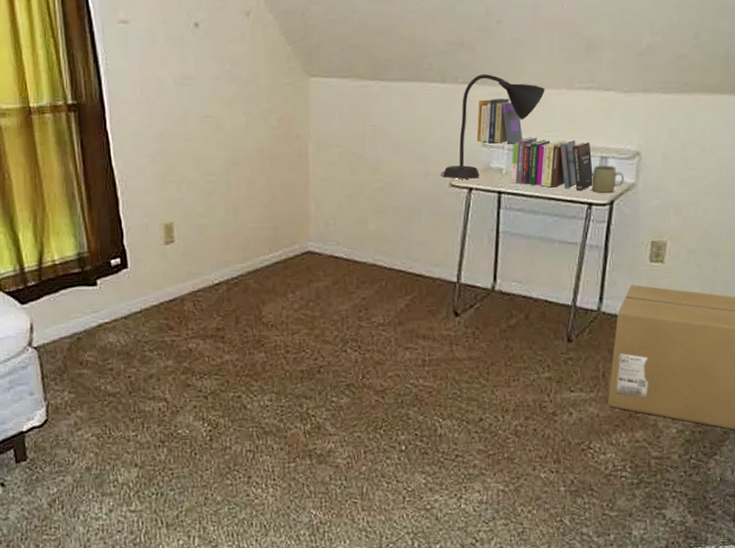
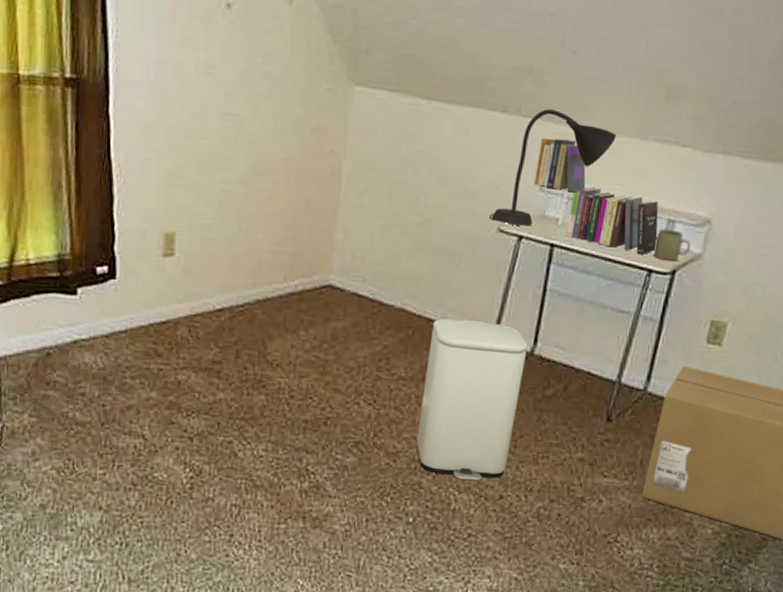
pedal bin: none [400,266,489,409] -> present [416,318,528,482]

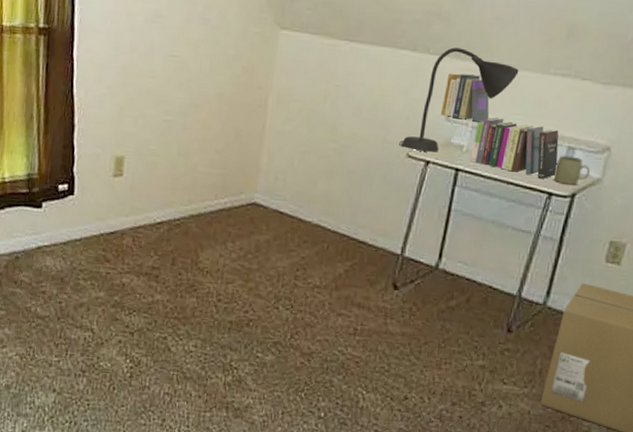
pedal bin: present [416,318,528,482] -> none [328,234,433,383]

